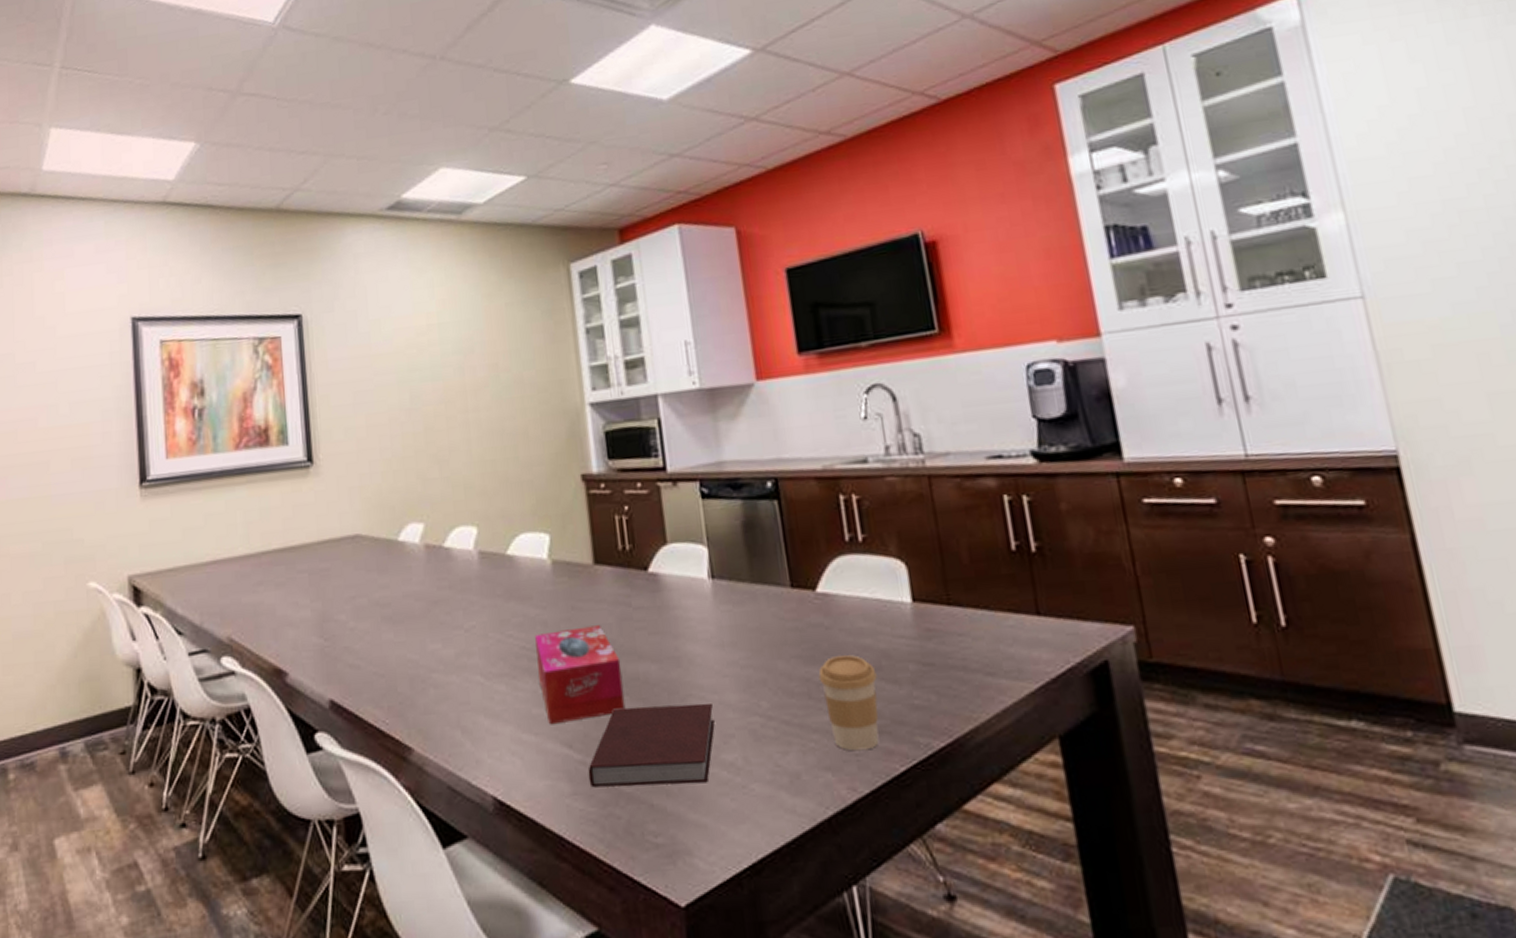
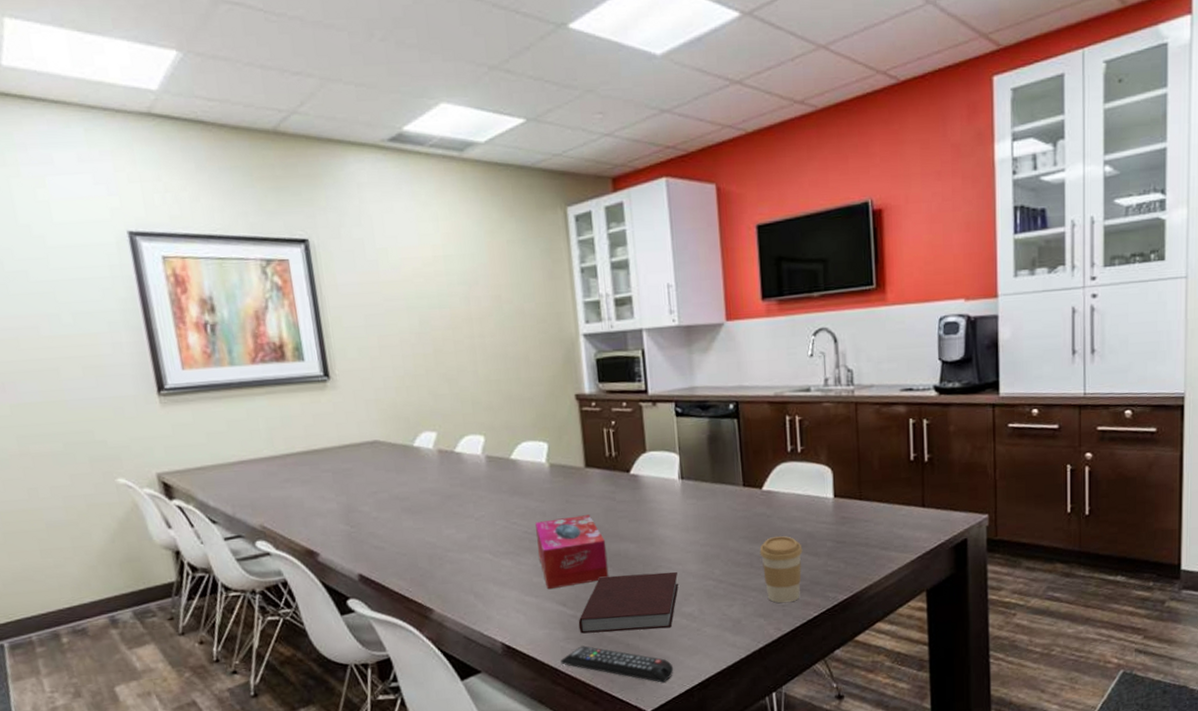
remote control: none [566,804,714,864] -> present [560,645,674,683]

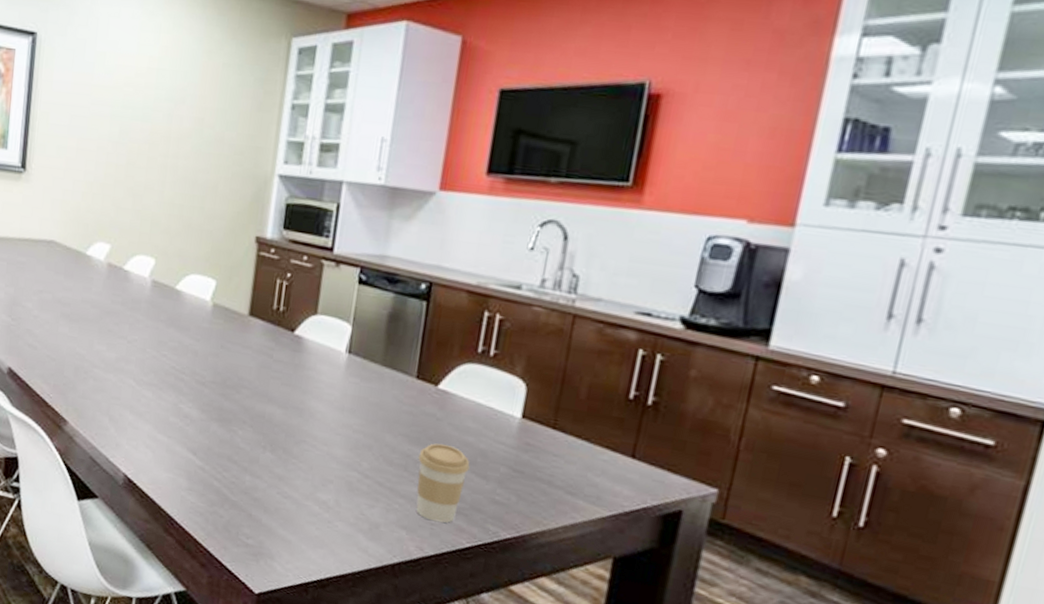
tissue box: present [535,515,609,590] -> none [180,359,252,439]
remote control: present [560,645,674,683] -> none [177,501,293,567]
notebook: present [578,571,679,634] -> none [203,435,322,511]

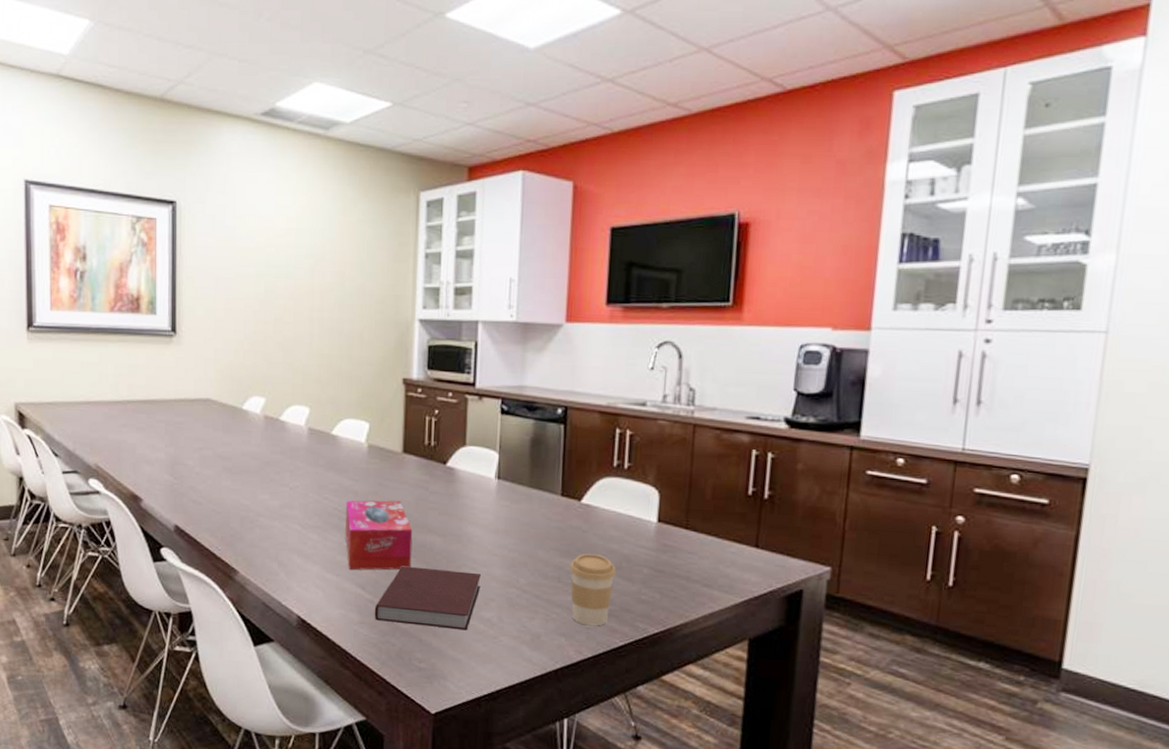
tissue box: none [180,359,252,439] -> present [345,500,413,571]
notebook: none [203,435,322,511] -> present [374,566,482,631]

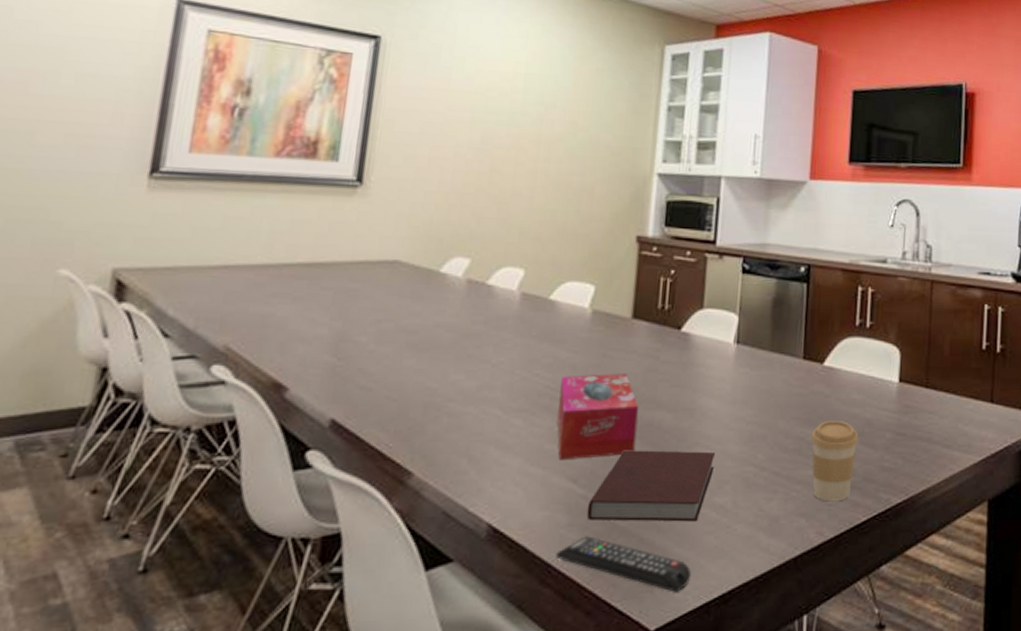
remote control: none [352,633,464,686] -> present [556,536,692,592]

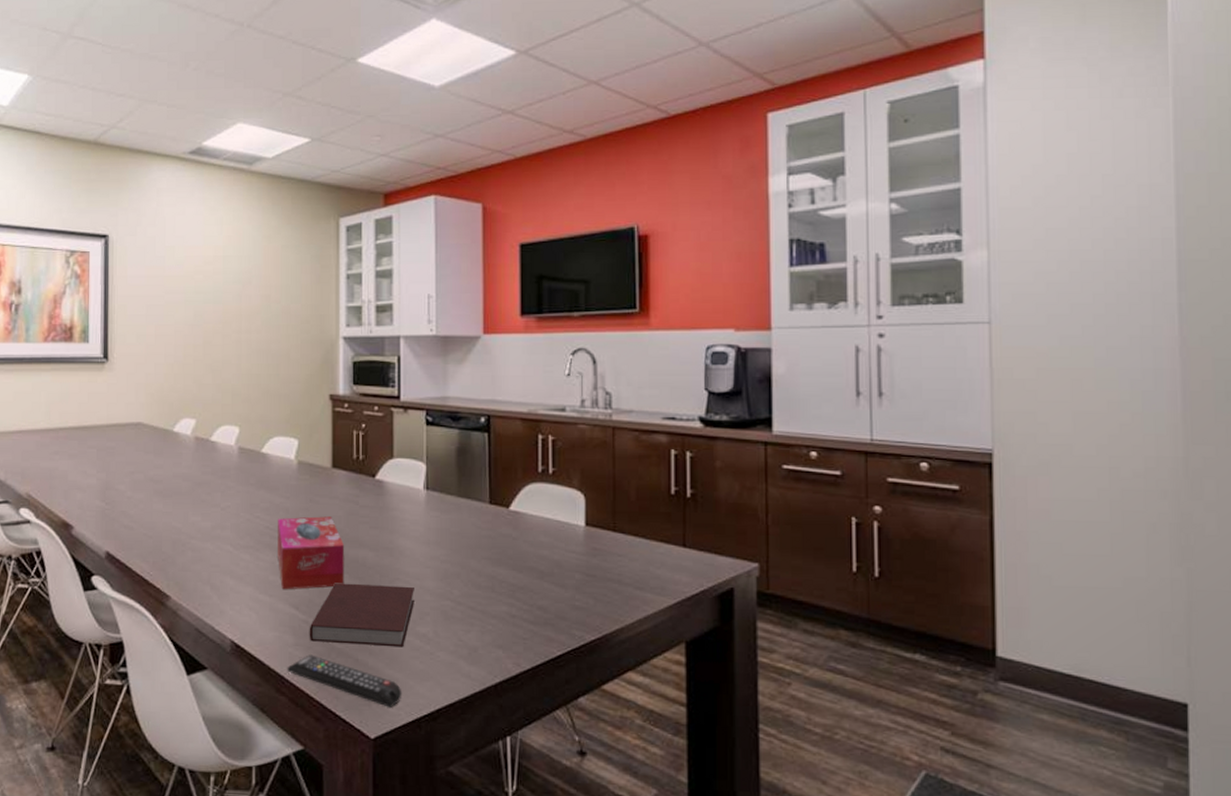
coffee cup: present [811,421,859,502] -> none [502,561,549,636]

